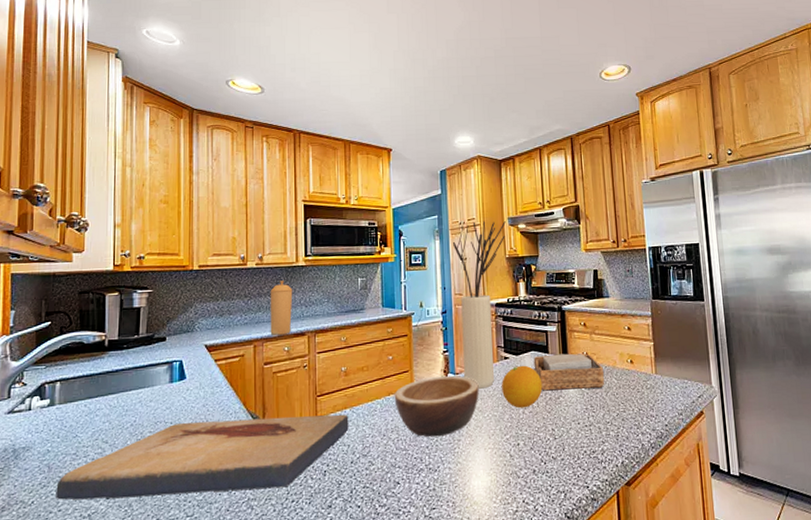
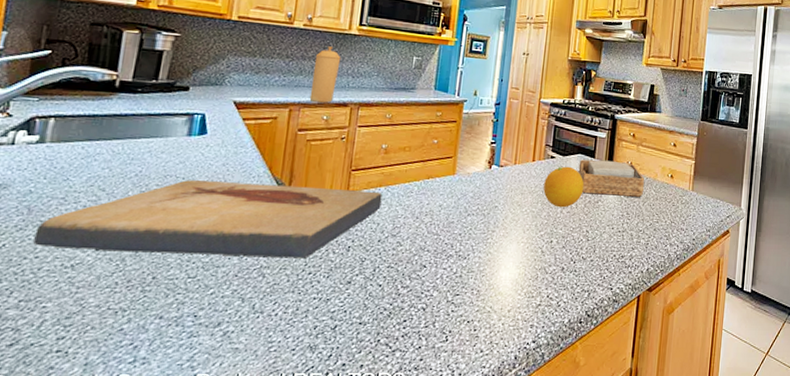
bowl: present [394,375,479,437] -> none [433,166,522,226]
vase: present [452,221,506,389] -> none [508,19,574,184]

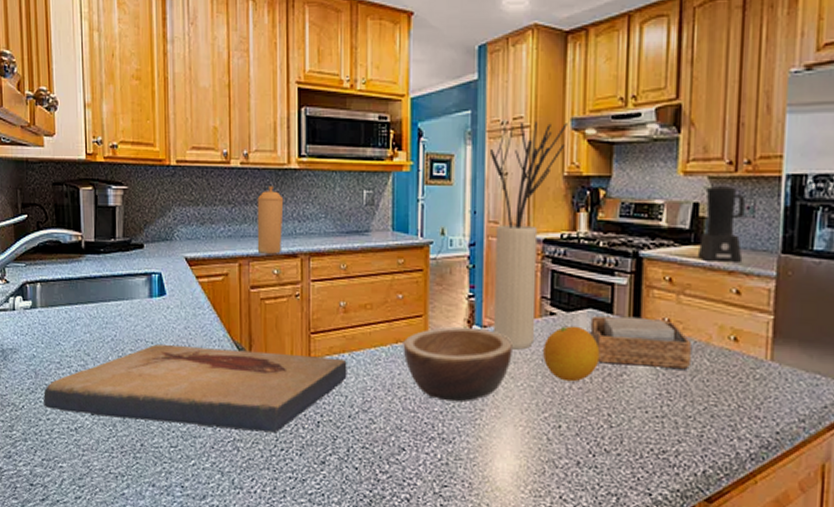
bowl: none [433,166,522,226] -> present [403,326,513,402]
vase: none [508,19,574,184] -> present [489,121,567,350]
blender: none [651,74,682,126] -> present [697,186,746,264]

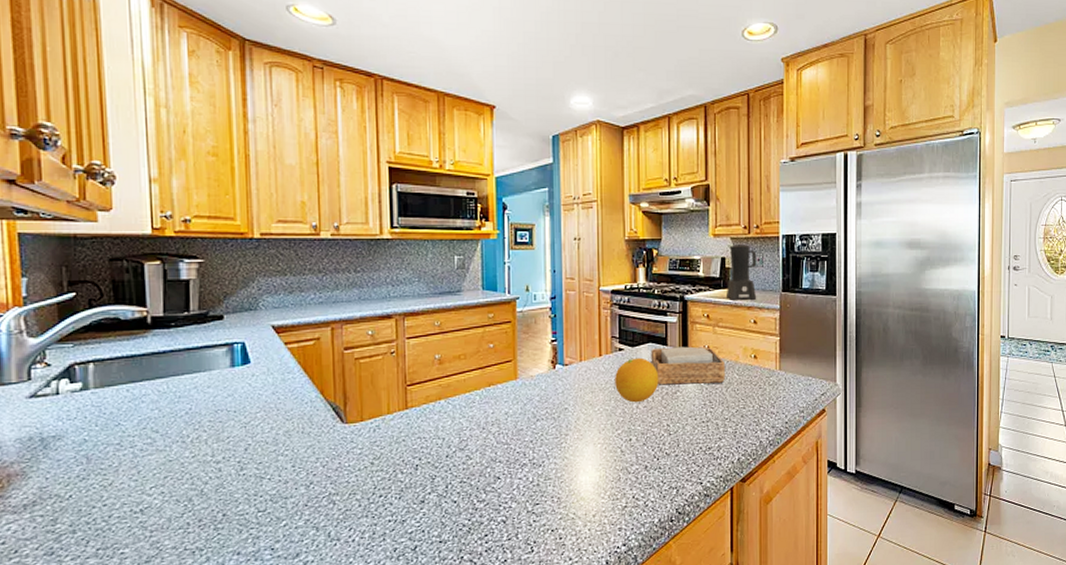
fish fossil: present [43,344,347,432] -> none [98,405,444,494]
canister: present [257,186,284,255] -> none [349,255,377,318]
bowl: present [403,326,513,402] -> none [495,366,590,431]
vase: present [489,121,567,350] -> none [564,197,626,382]

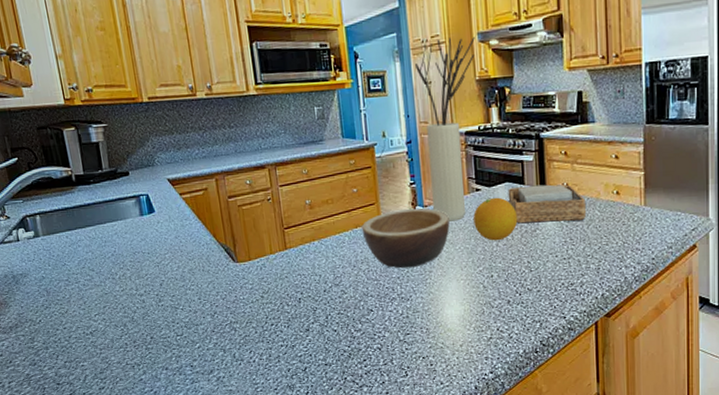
bowl: none [495,366,590,431] -> present [361,208,450,269]
vase: none [564,197,626,382] -> present [414,37,475,222]
blender: present [725,244,757,302] -> none [584,76,618,137]

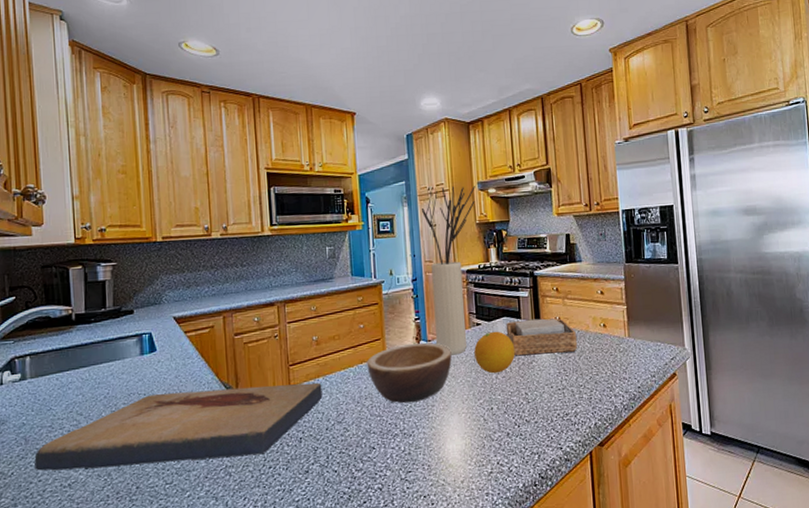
fish fossil: none [57,246,319,320] -> present [34,382,323,471]

